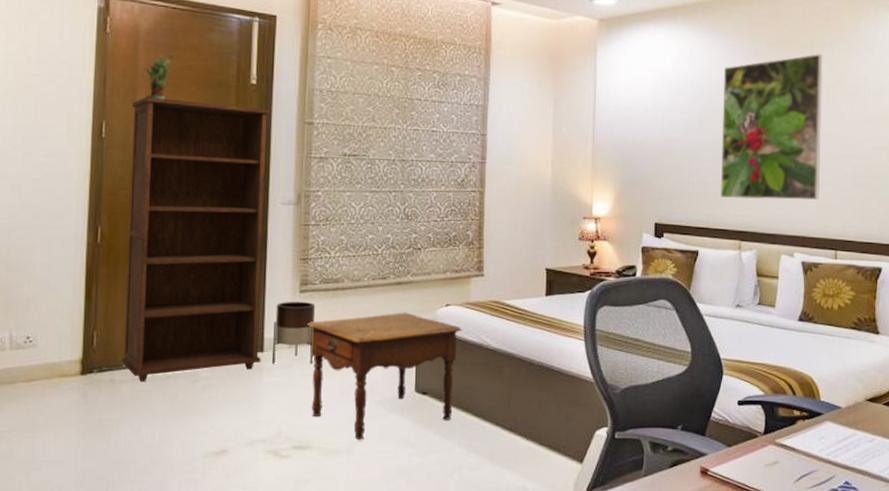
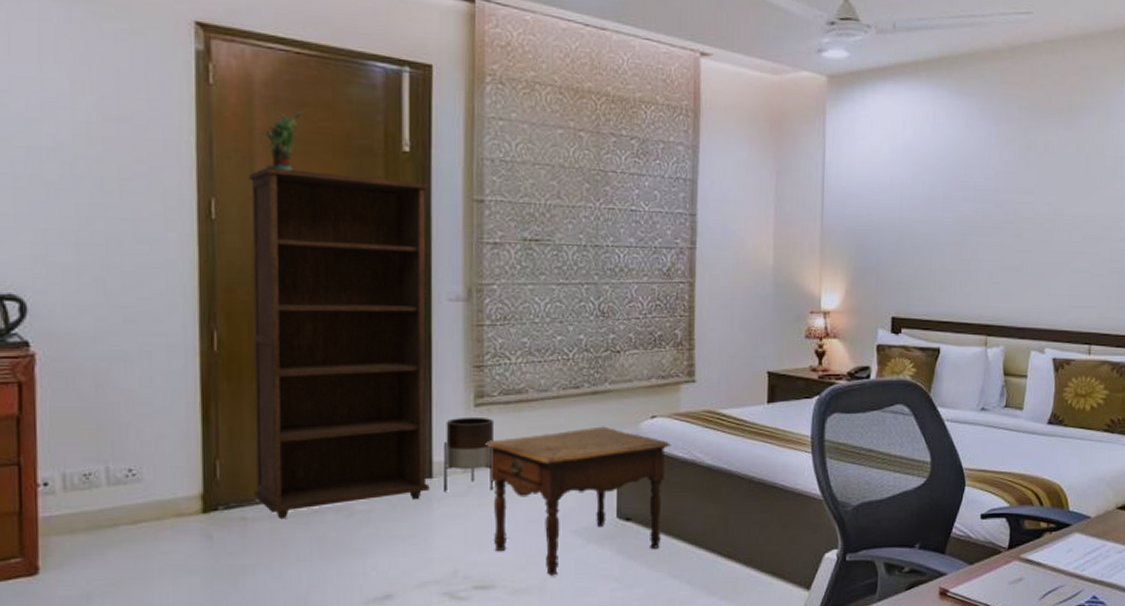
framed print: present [721,54,823,200] -> none [966,120,1082,289]

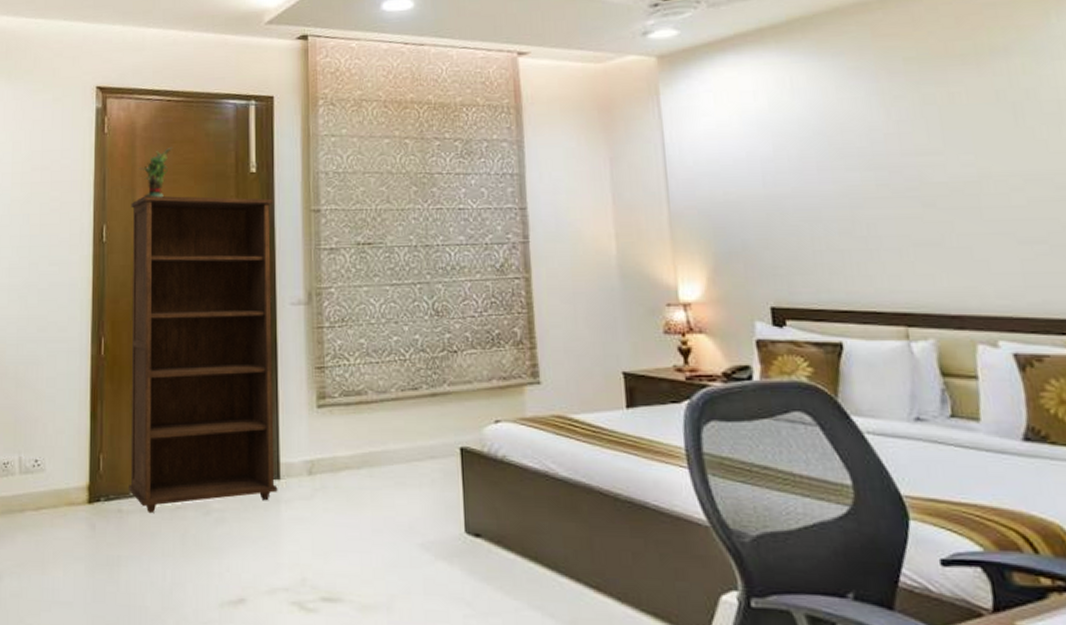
planter: present [444,416,495,492] -> none [290,418,337,495]
side table: present [485,426,672,577] -> none [328,430,520,594]

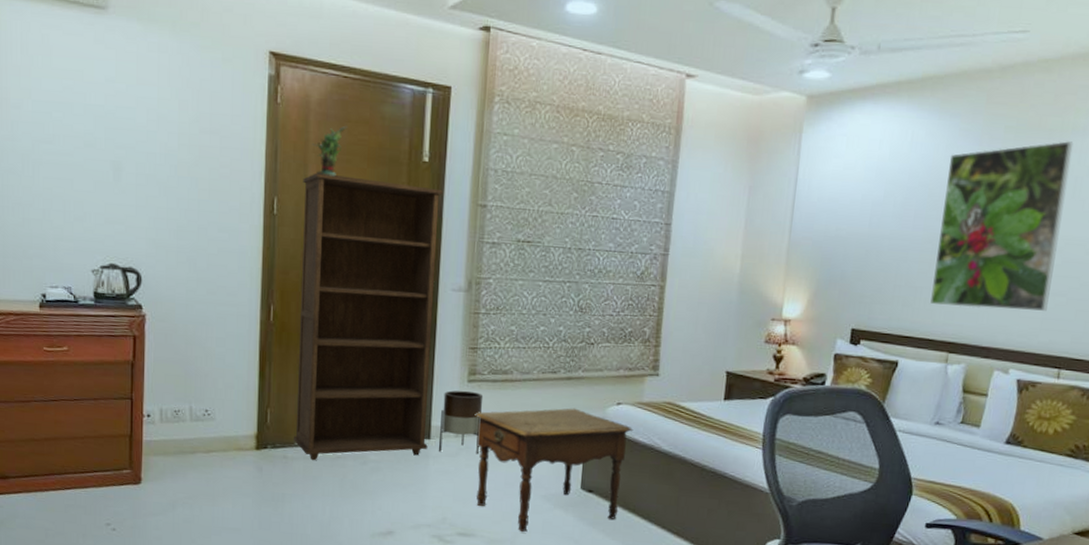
planter: none [290,418,337,495] -> present [439,390,484,455]
side table: none [328,430,520,594] -> present [474,408,634,533]
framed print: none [843,64,1026,269] -> present [930,141,1074,311]

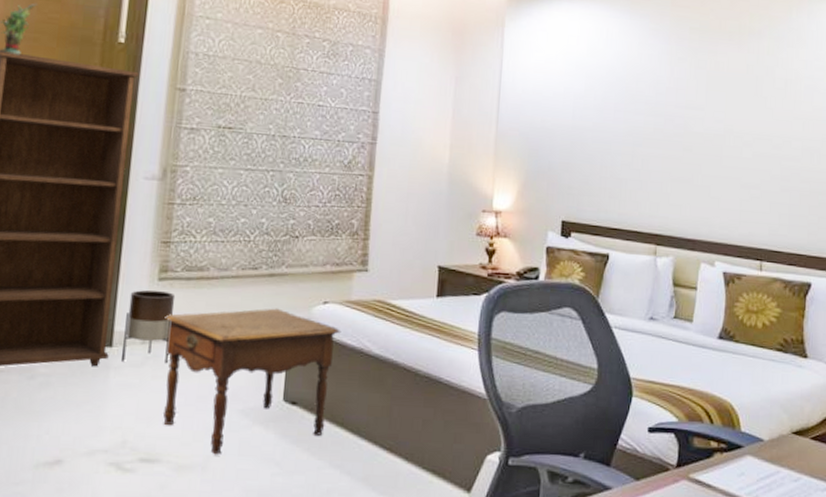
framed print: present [930,141,1074,311] -> none [636,43,751,203]

